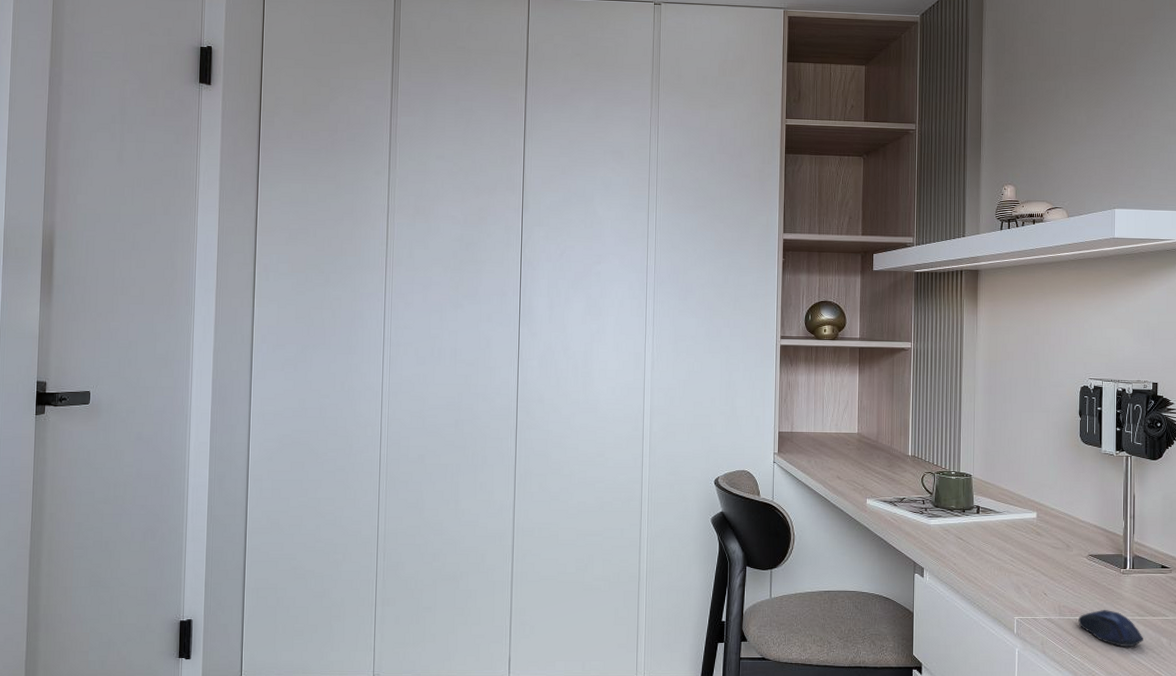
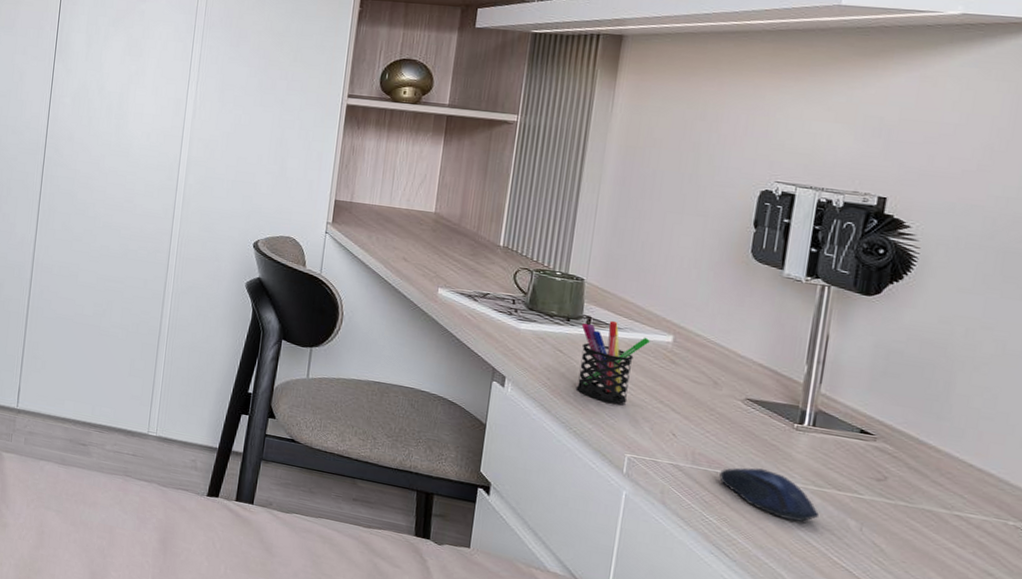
pen holder: none [973,506,1021,576] -> present [576,320,650,404]

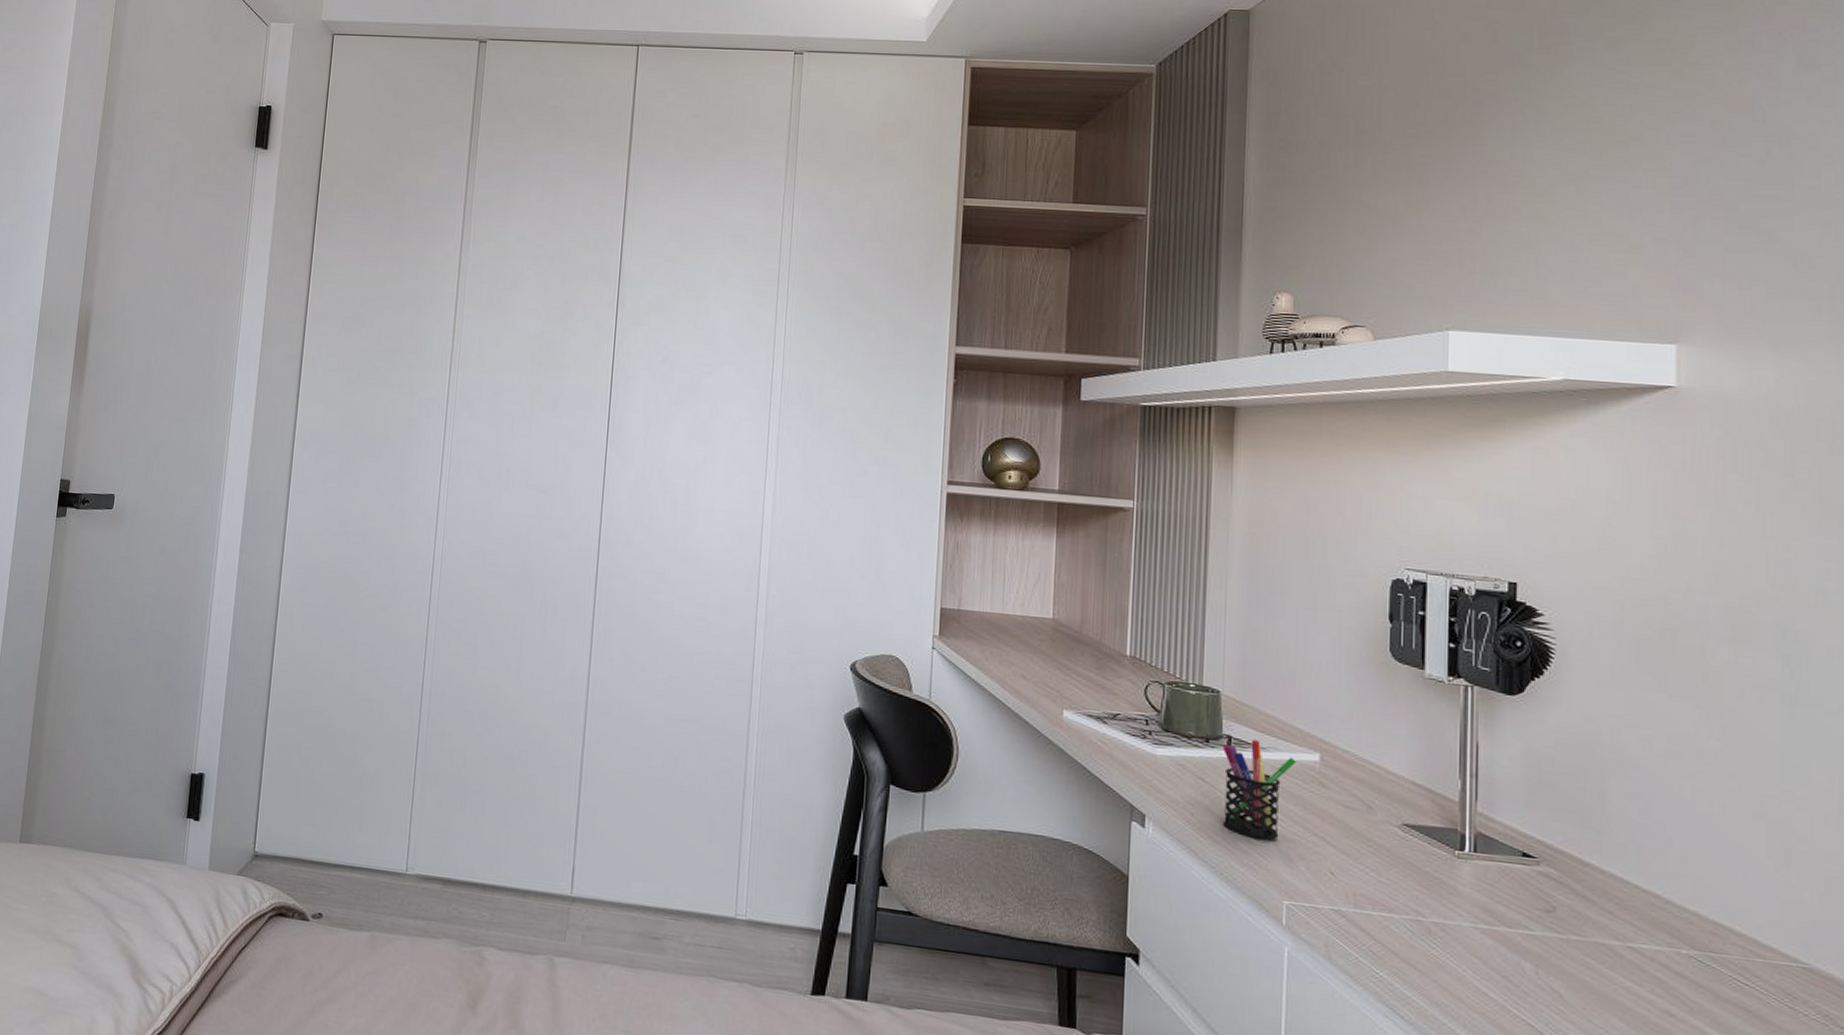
computer mouse: present [719,468,819,522] -> none [1385,907,1492,969]

